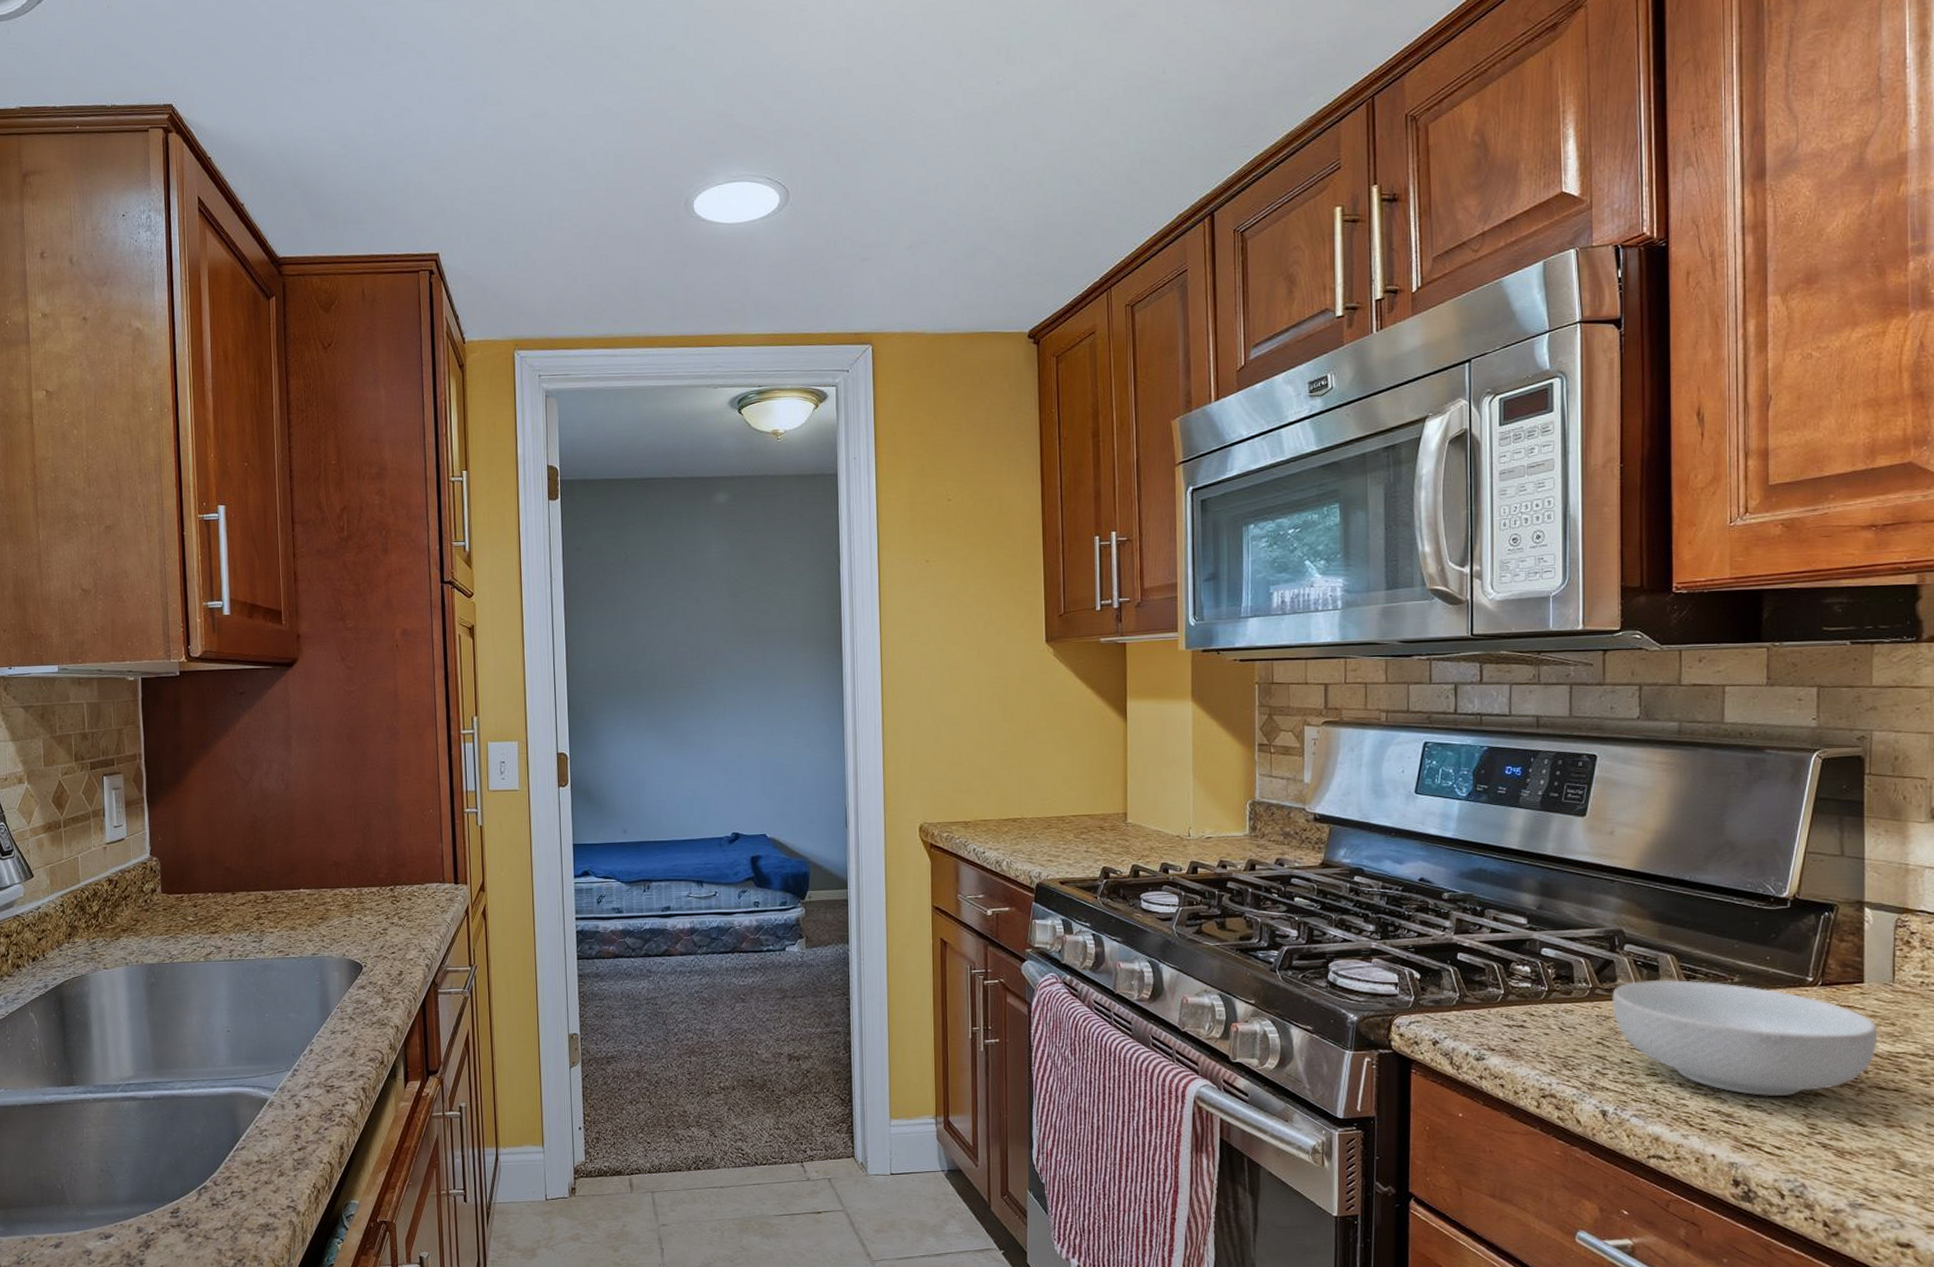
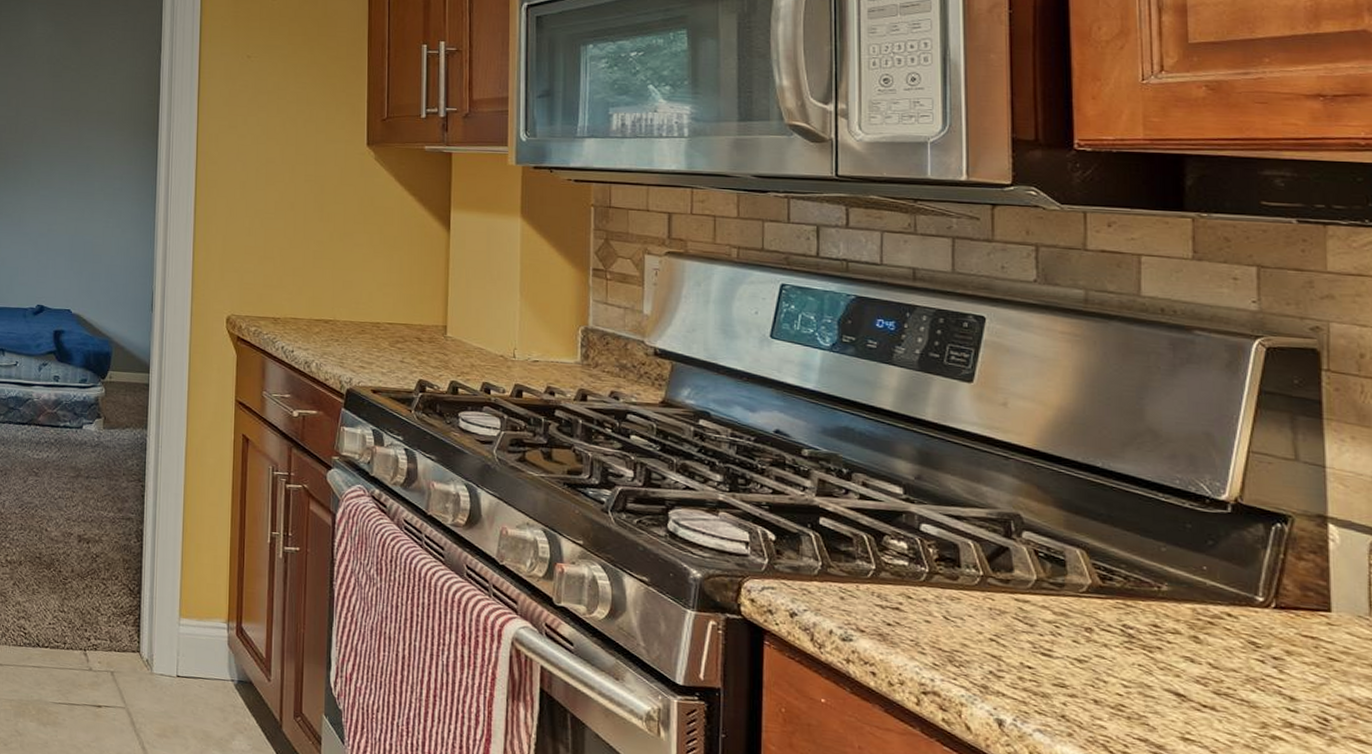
cereal bowl: present [1612,979,1878,1097] -> none [1008,575,1353,734]

